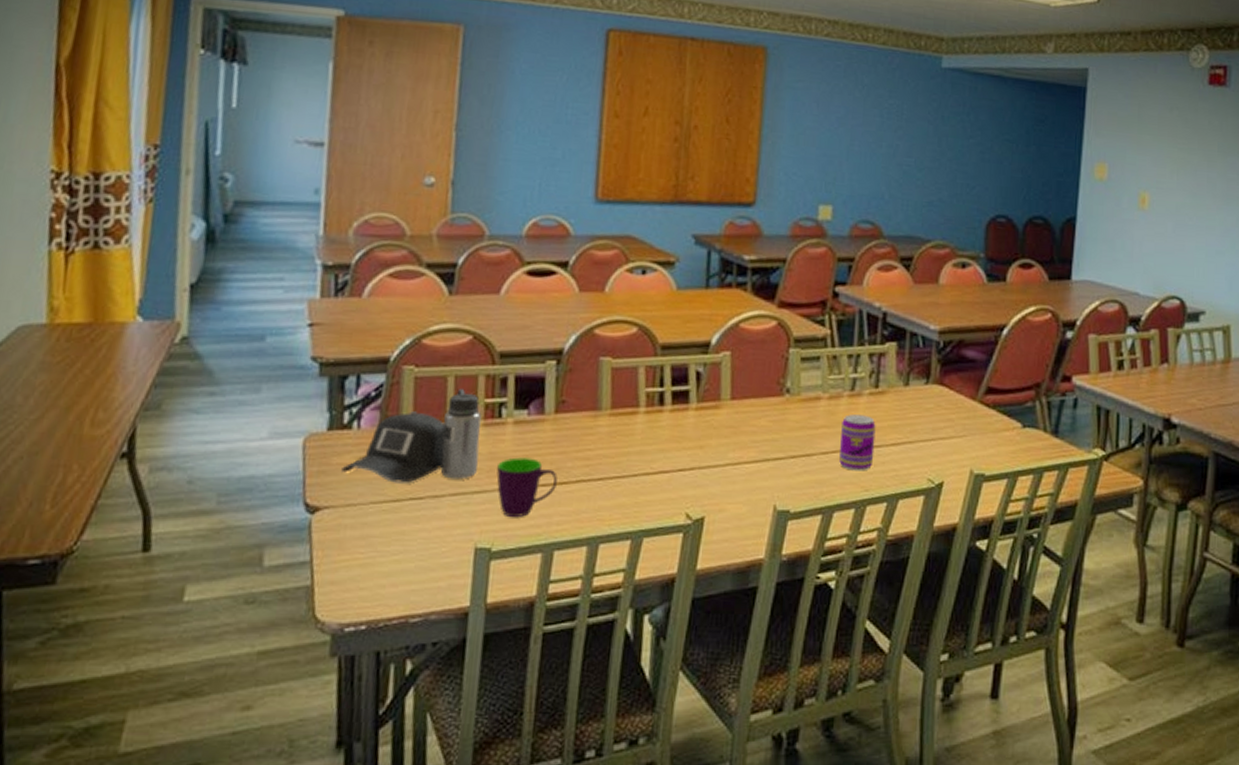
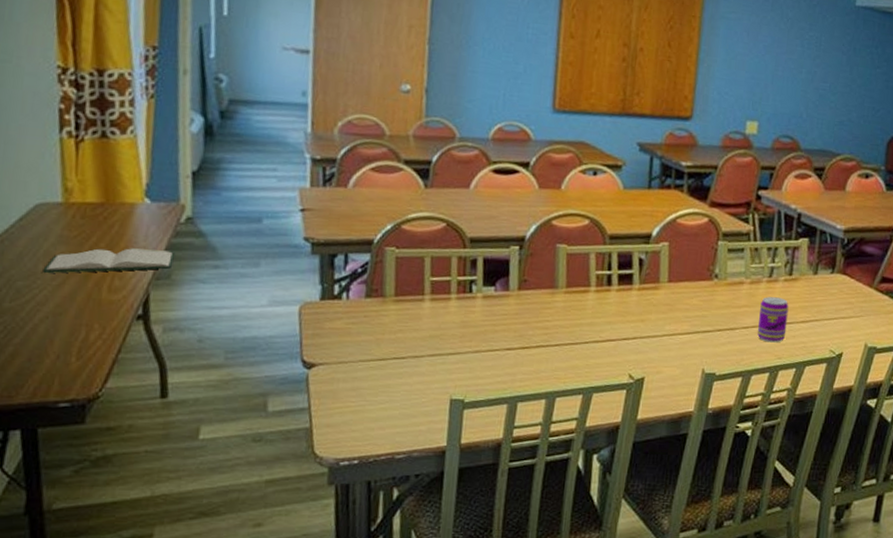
hardback book: none [20,374,168,406] -> present [42,248,176,274]
water bottle: present [341,388,481,483] -> none [333,267,455,346]
mug: present [496,457,558,518] -> none [468,326,520,376]

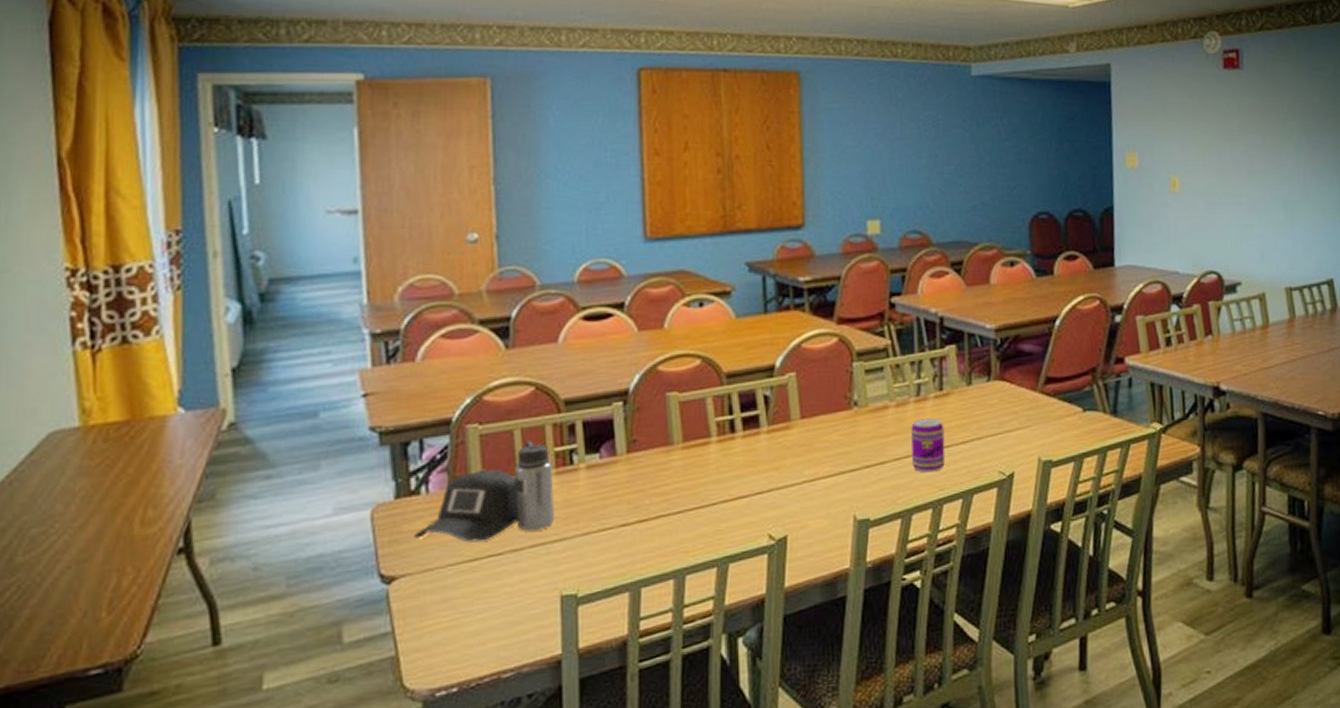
hardback book: present [42,248,176,274] -> none [61,466,219,515]
water bottle: none [333,267,455,346] -> present [414,439,555,543]

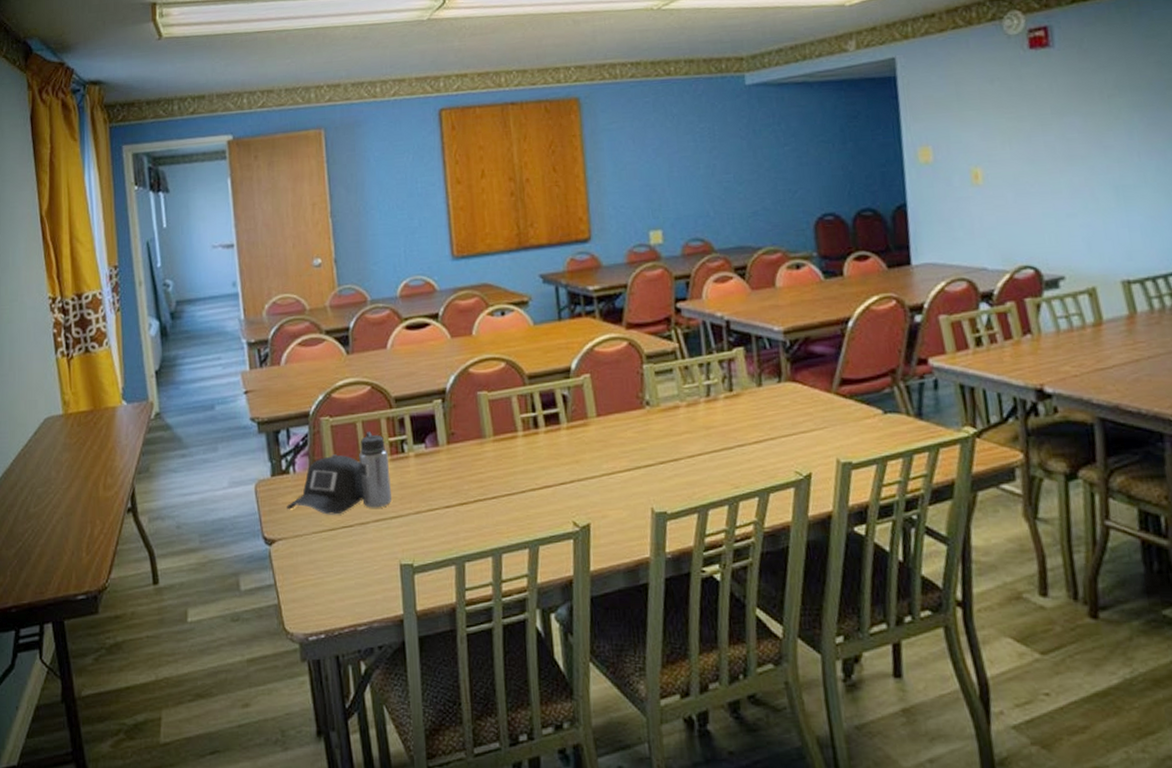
beverage can: present [911,418,946,473] -> none [703,418,739,471]

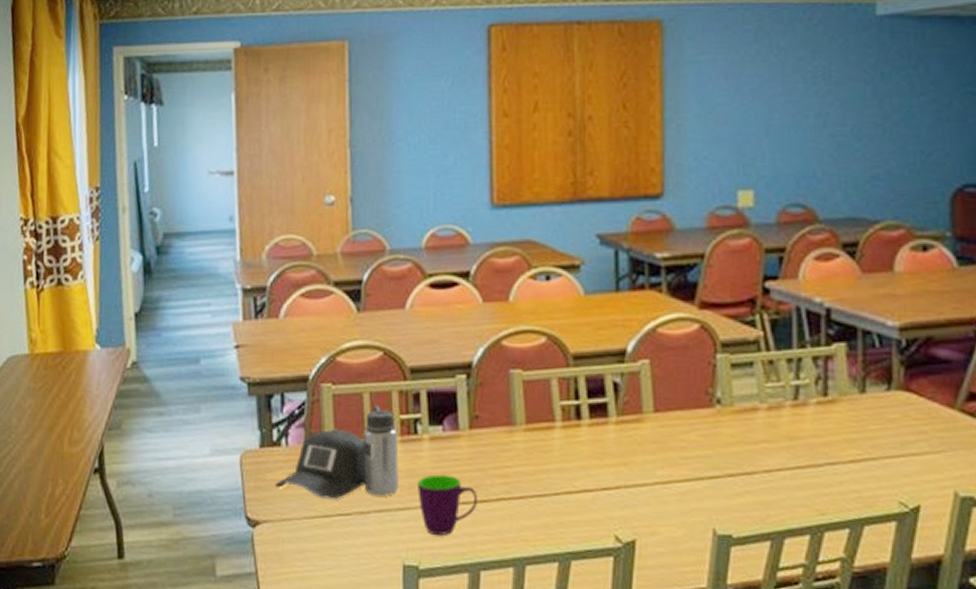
mug: none [407,484,458,537] -> present [418,474,477,536]

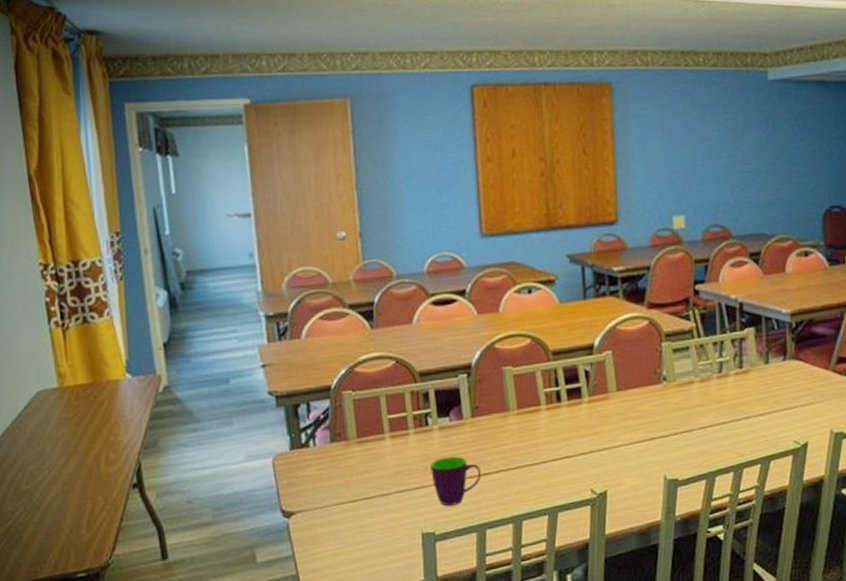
water bottle: present [275,404,400,499] -> none [306,404,415,487]

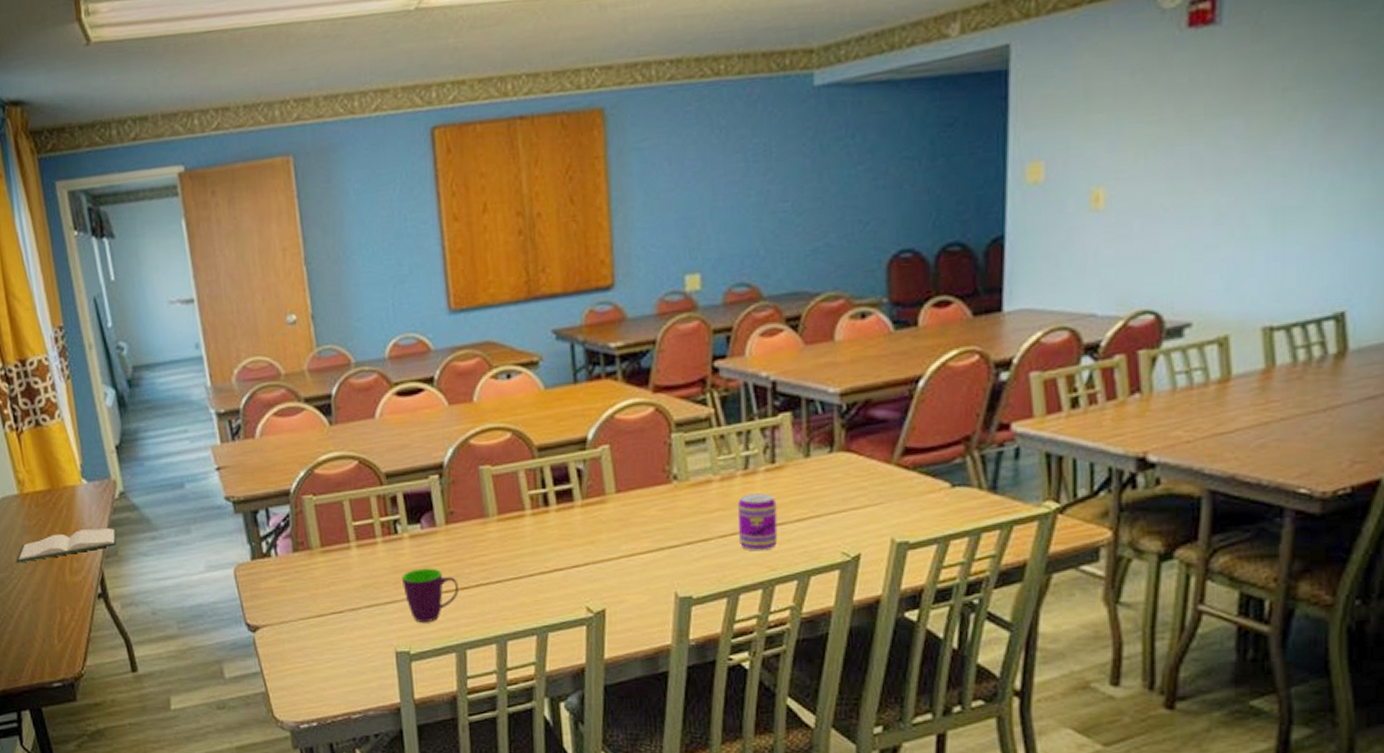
hardback book: none [49,420,159,455] -> present [16,528,117,564]
beverage can: none [714,392,745,441] -> present [738,493,778,552]

